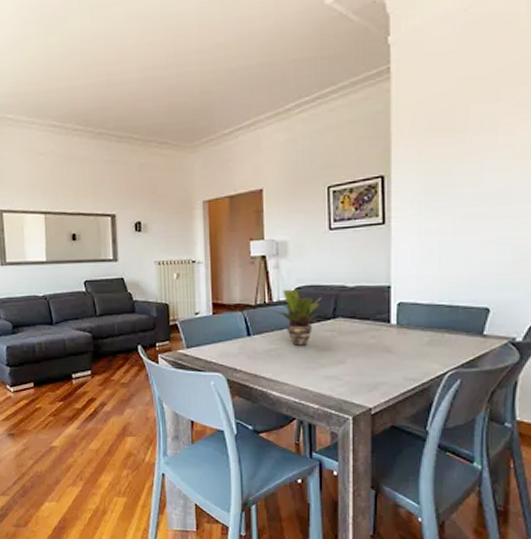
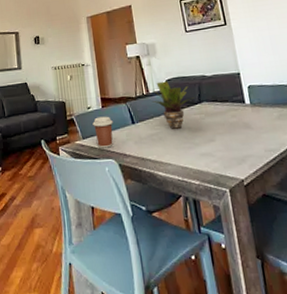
coffee cup: none [200,324,225,360] -> present [92,116,113,149]

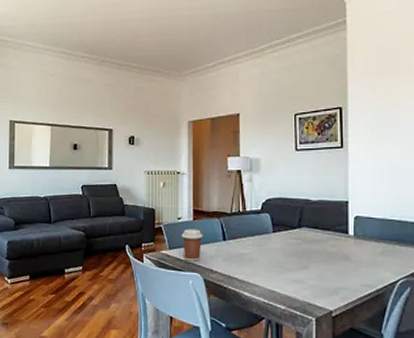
potted plant: present [152,81,195,129] -> none [248,200,295,251]

